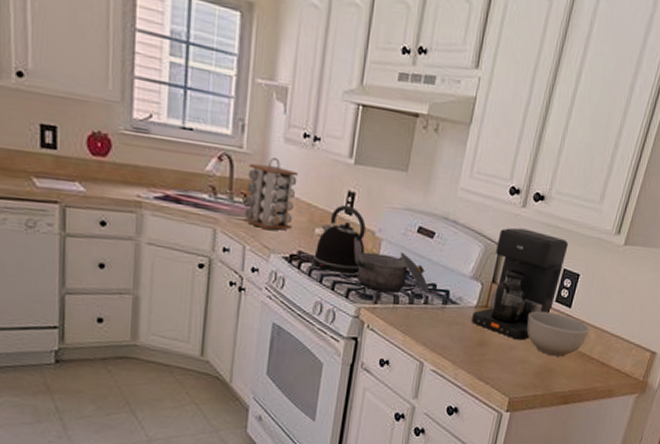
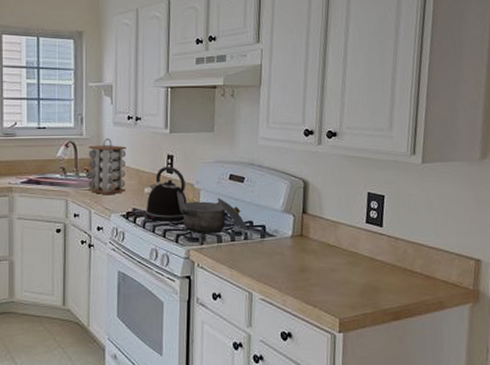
coffee maker: present [472,227,569,341] -> none [290,163,368,263]
bowl: present [526,310,590,357] -> none [341,233,406,274]

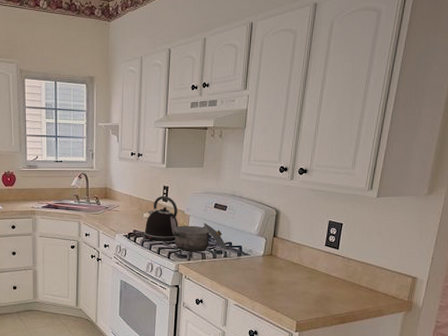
spice rack: present [88,138,126,194] -> none [97,171,129,218]

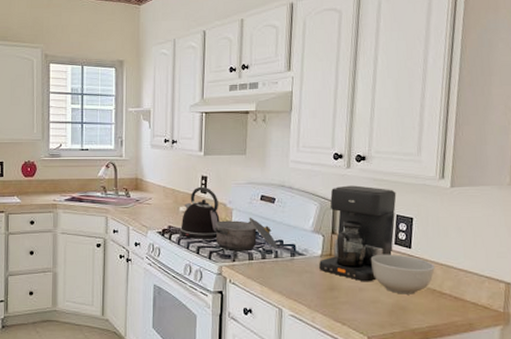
coffee maker: none [261,195,331,277] -> present [319,185,397,282]
bowl: none [304,254,356,287] -> present [370,254,435,295]

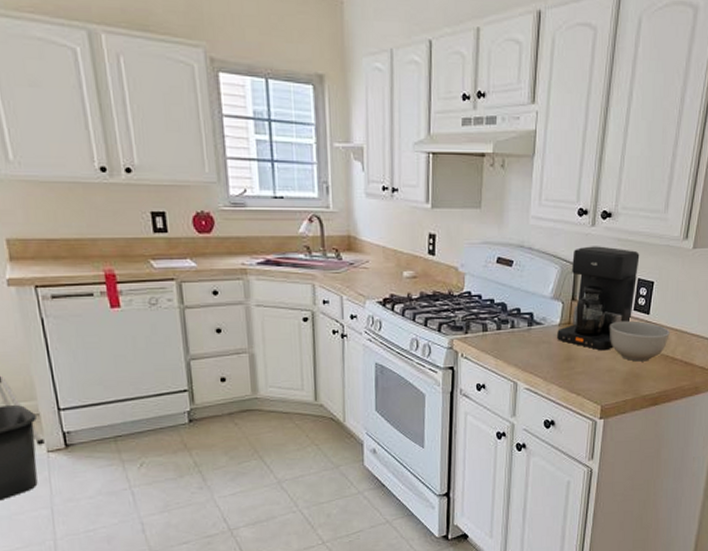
kettle: present [180,186,220,239] -> none [405,246,451,309]
cooking pot: present [215,217,277,252] -> none [445,282,514,322]

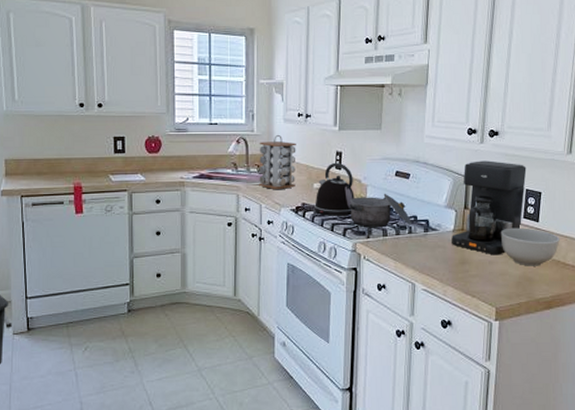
spice rack: none [336,212,382,278] -> present [259,134,296,189]
kettle: none [405,246,451,309] -> present [314,162,355,216]
cooking pot: none [445,282,514,322] -> present [350,193,411,228]

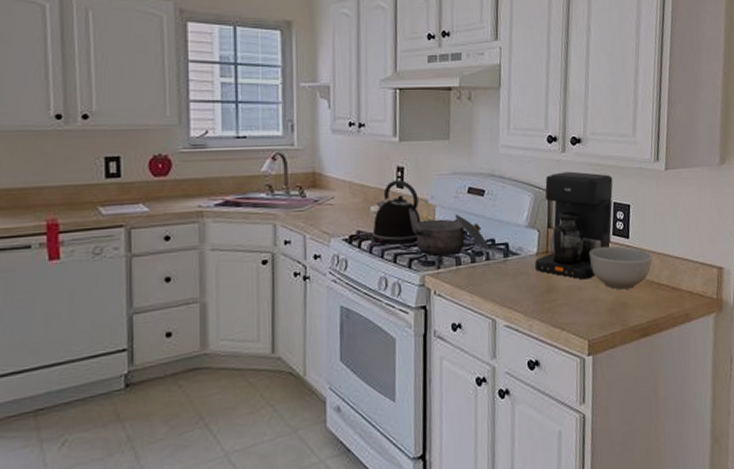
spice rack: present [259,134,296,189] -> none [300,148,348,216]

